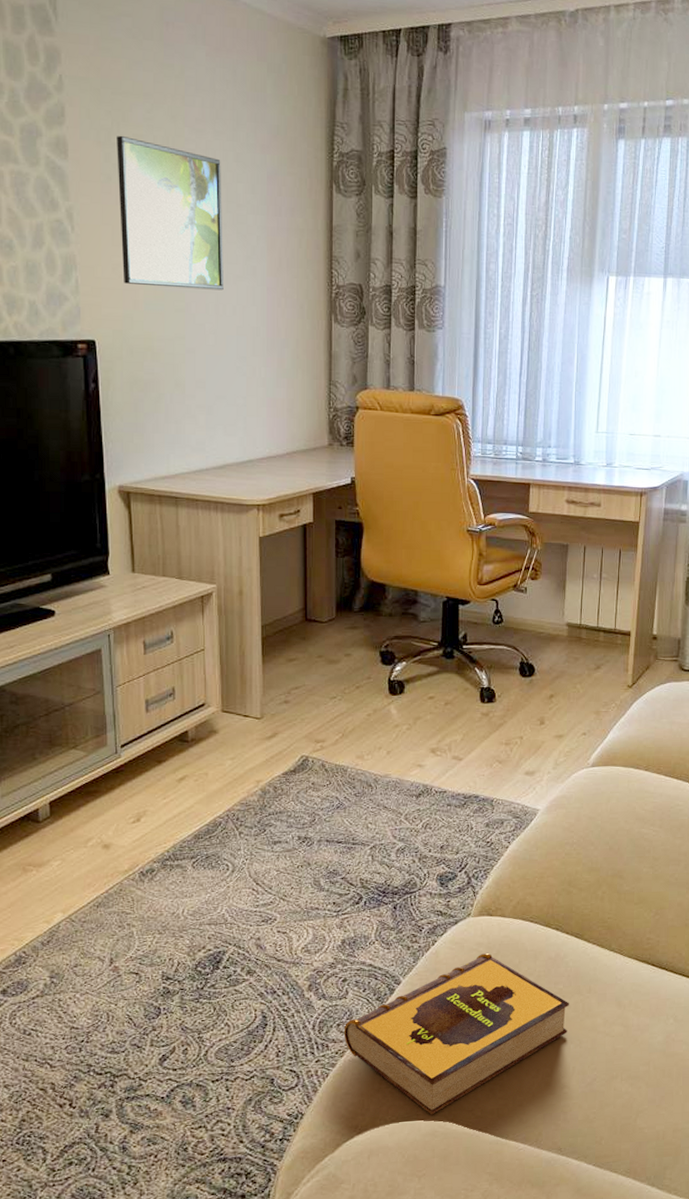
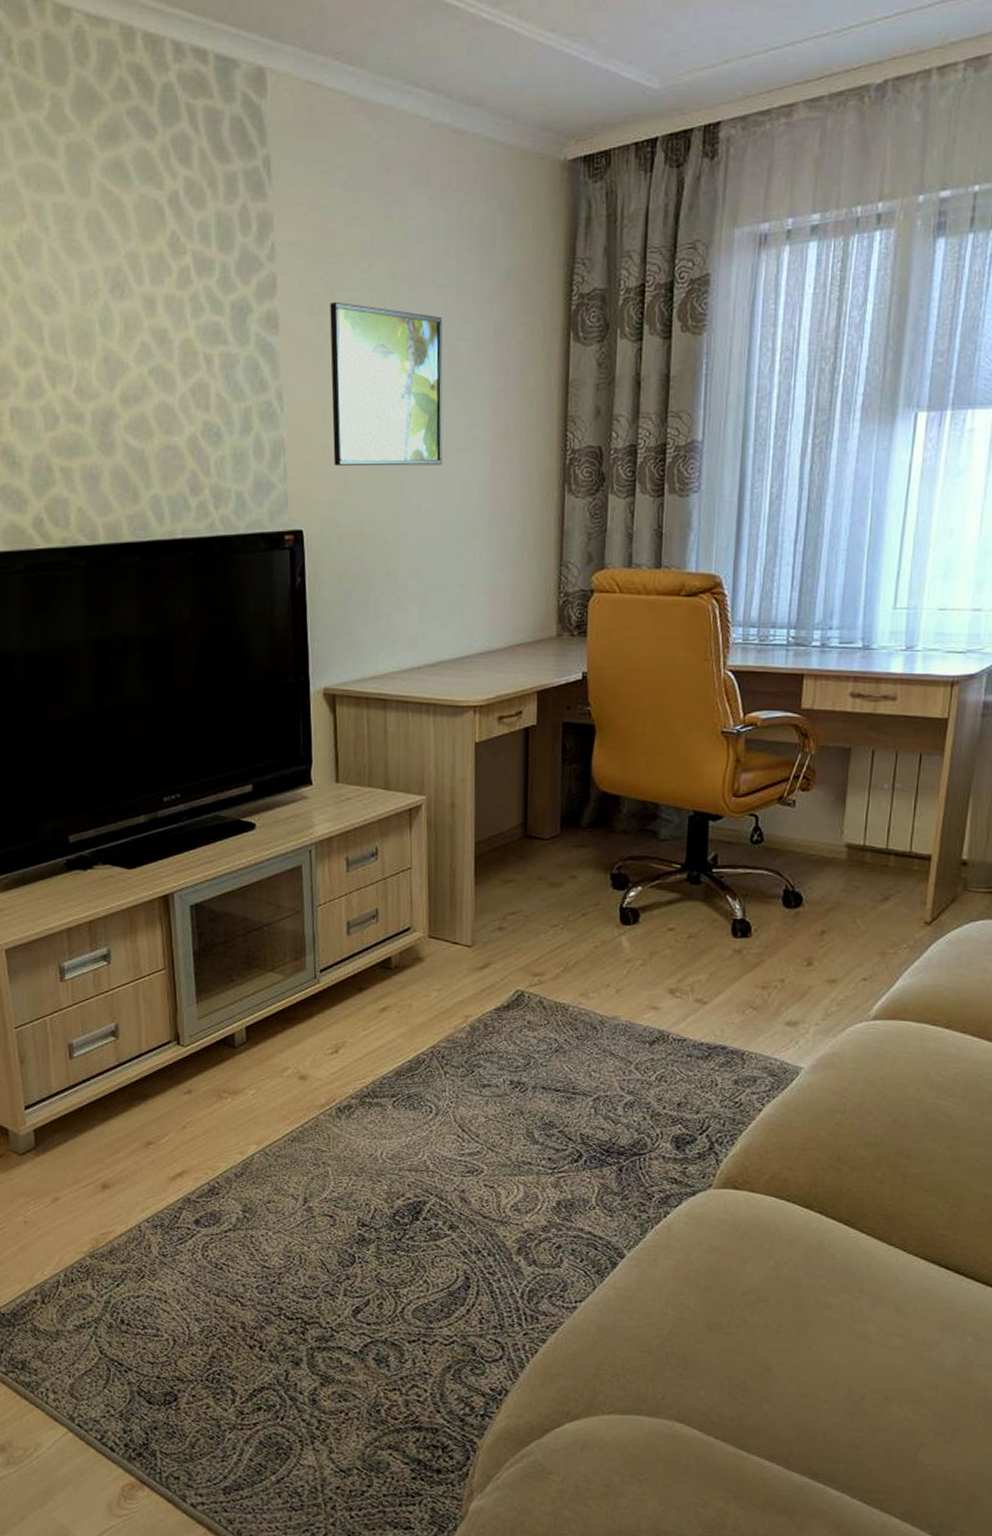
hardback book: present [343,953,569,1115] -> none [556,1233,834,1413]

